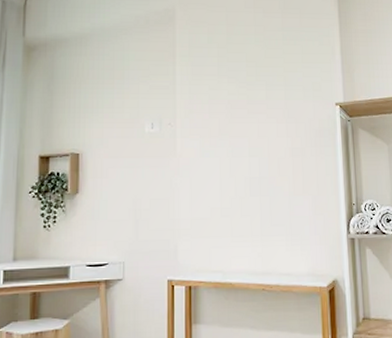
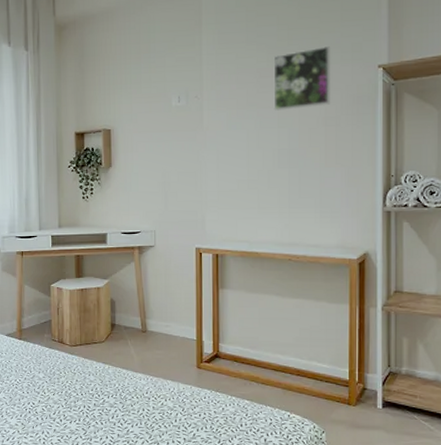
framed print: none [243,84,296,140] -> present [273,46,330,111]

